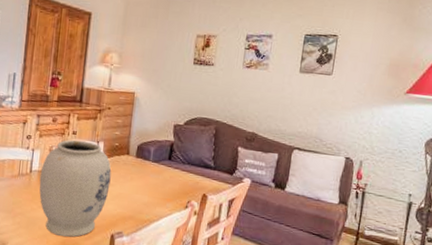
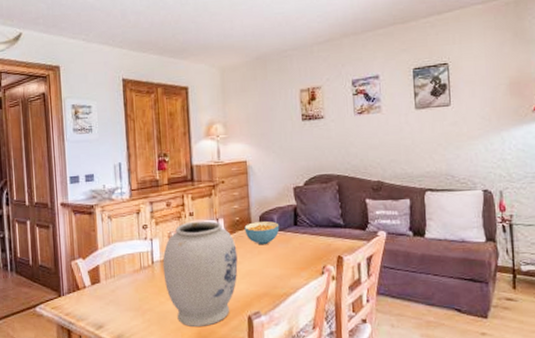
cereal bowl: none [121,150,155,173] -> present [244,221,280,245]

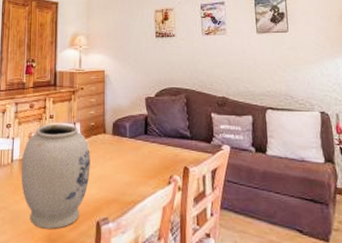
cereal bowl: present [244,221,280,245] -> none [99,128,131,151]

